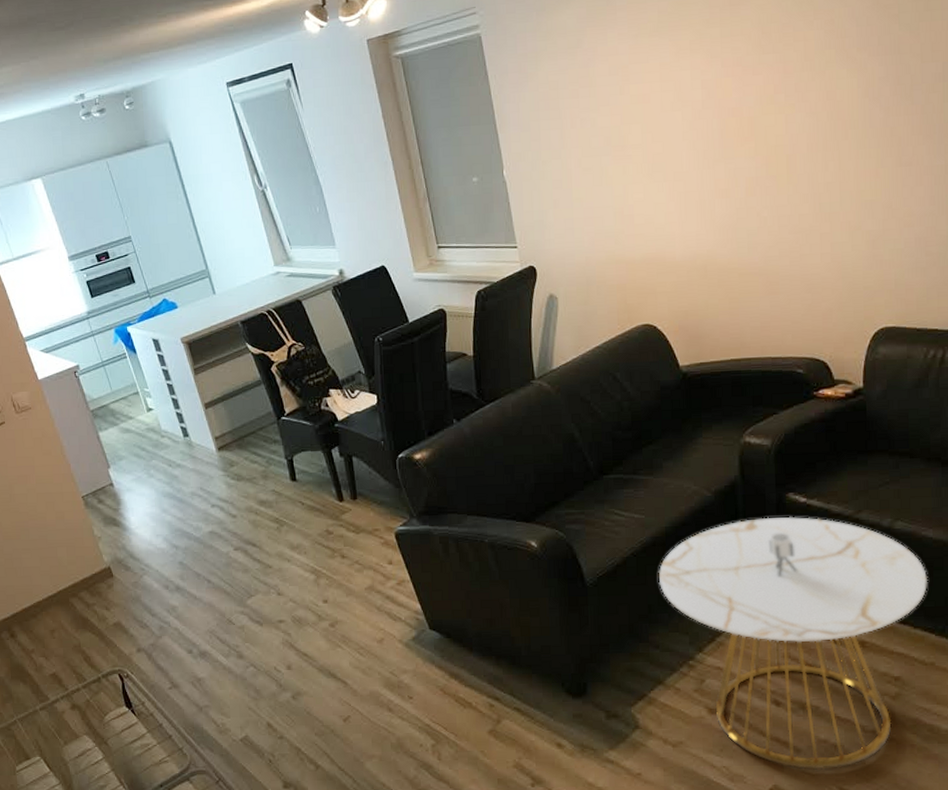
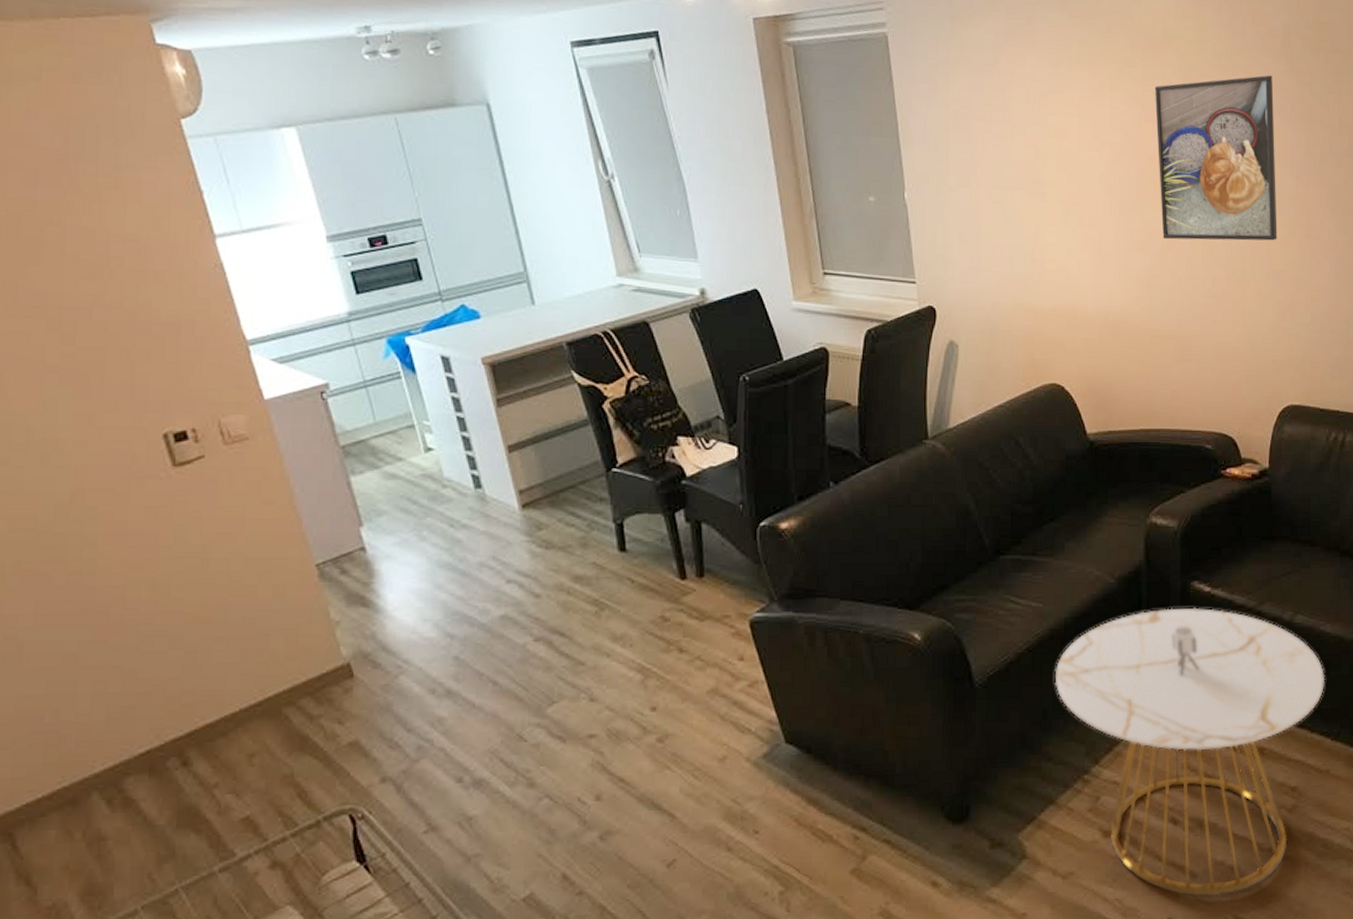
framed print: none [733,13,866,184] -> present [1154,75,1277,241]

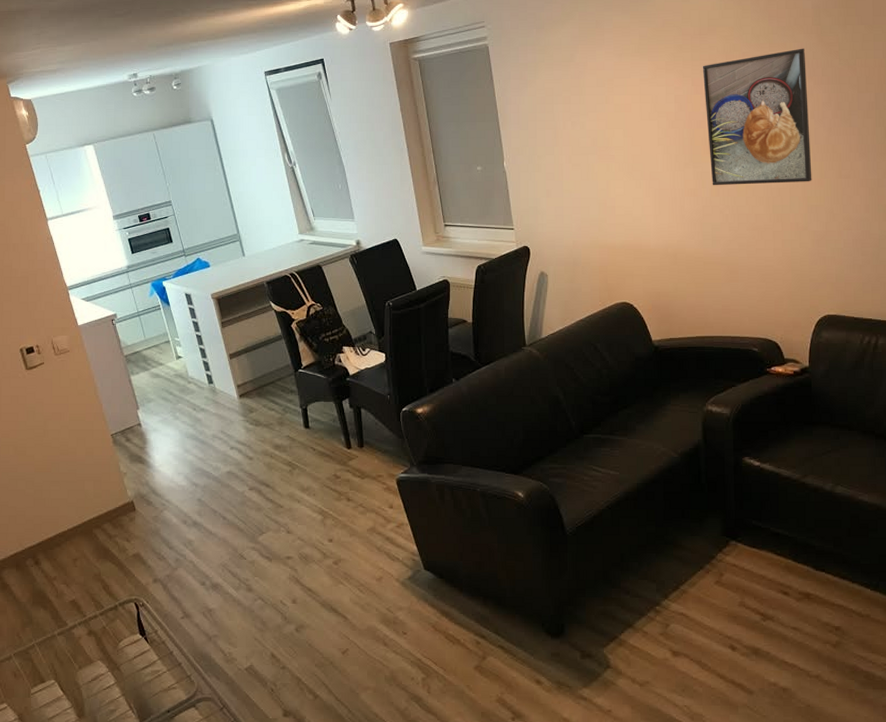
side table: present [1054,607,1325,897] -> none [630,478,864,711]

